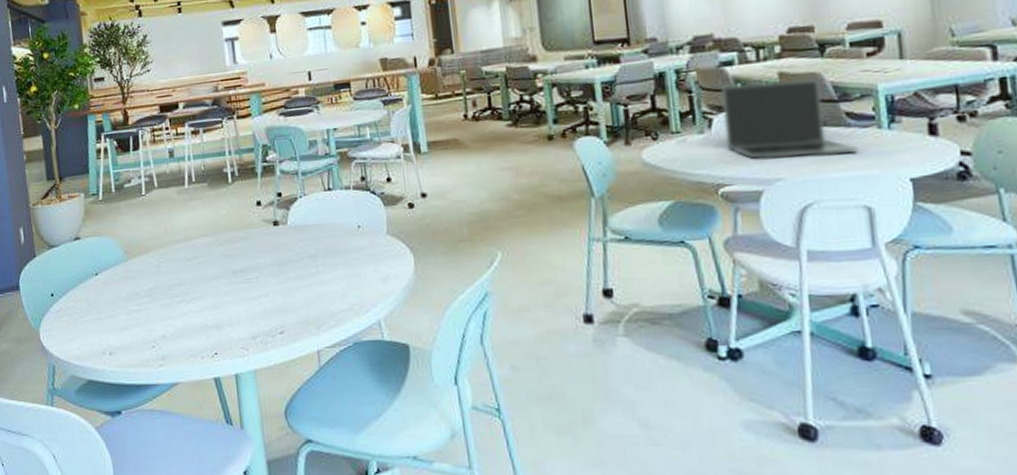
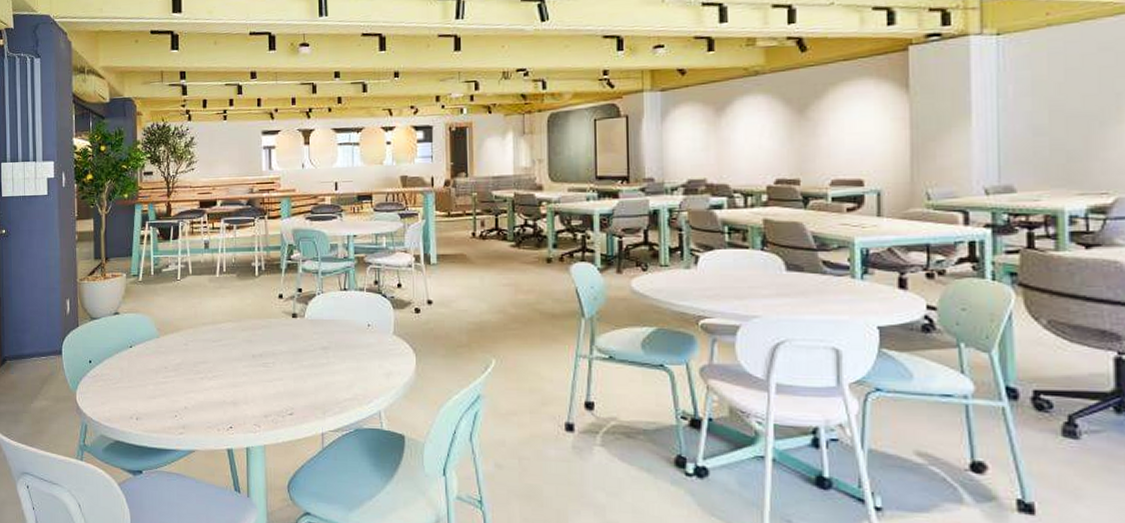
laptop: present [720,79,859,159] -> none [708,226,832,299]

